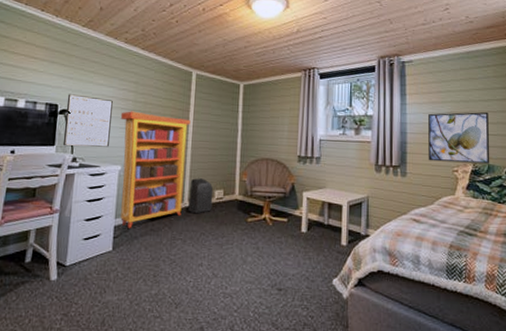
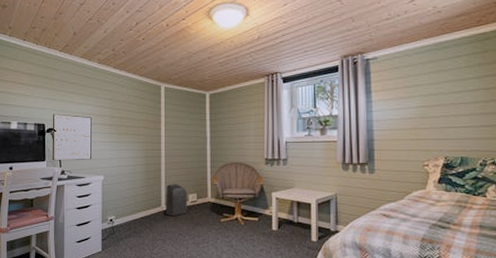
bookcase: present [120,111,191,228] -> none [99,126,162,231]
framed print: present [428,112,490,164] -> none [396,103,463,157]

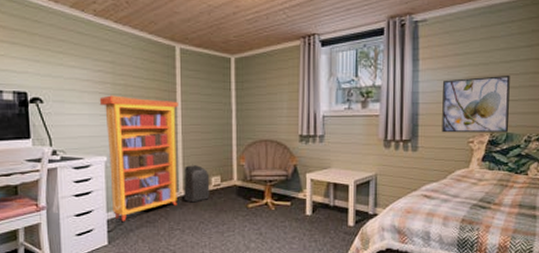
wall art: present [52,114,92,161] -> none [36,79,90,139]
bookcase: none [99,126,162,231] -> present [99,95,178,221]
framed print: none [396,103,463,157] -> present [442,74,510,133]

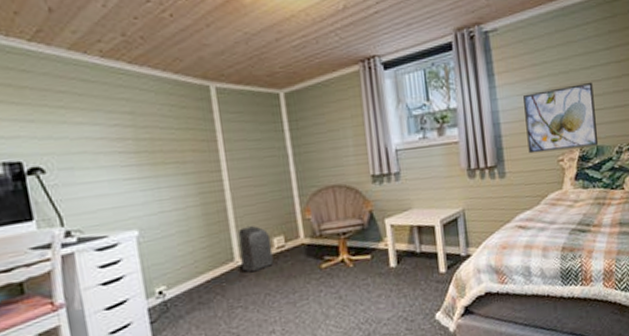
bookcase: present [99,95,178,221] -> none [119,152,235,308]

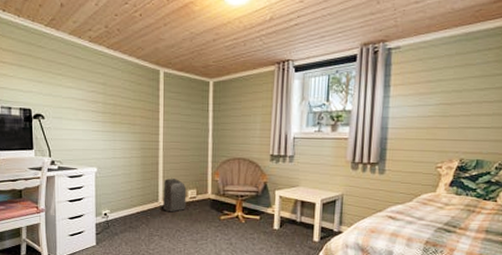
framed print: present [523,82,599,154] -> none [410,102,484,159]

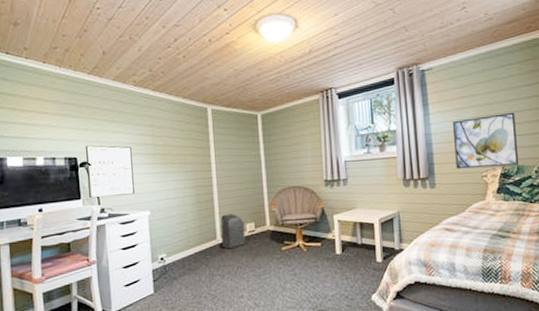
wall art: none [39,98,83,150] -> present [85,145,134,199]
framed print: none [410,102,484,159] -> present [453,112,519,169]

